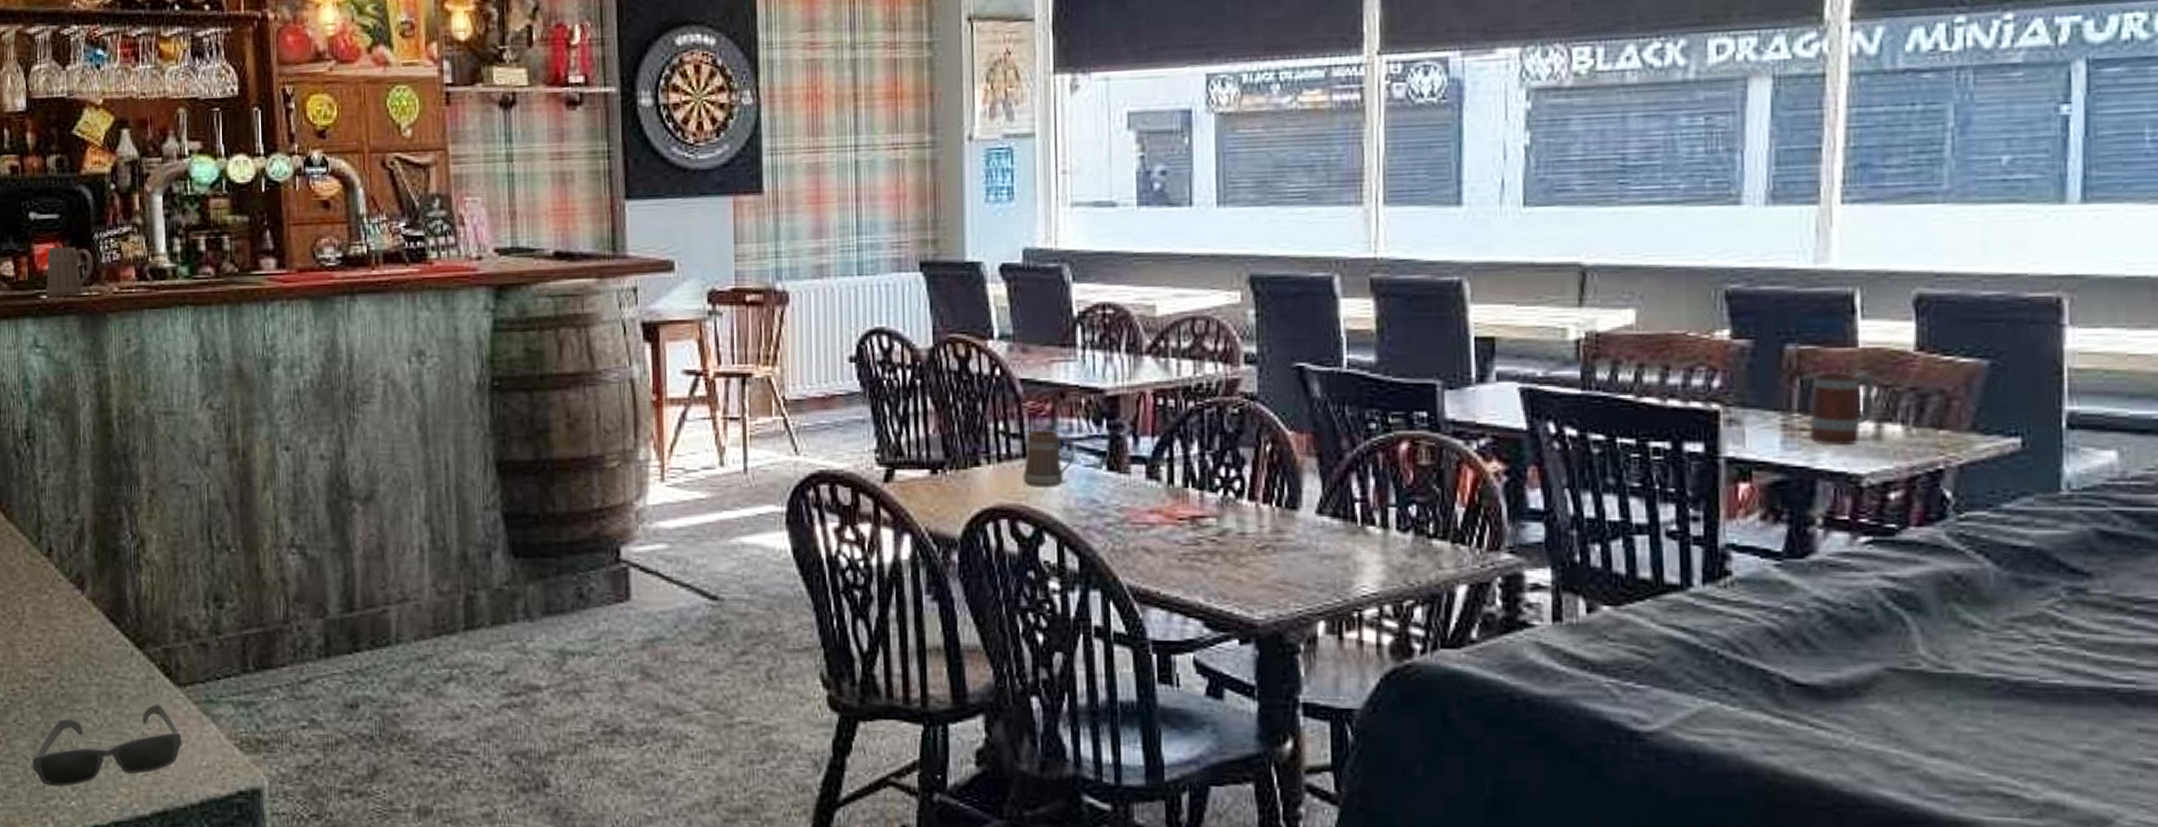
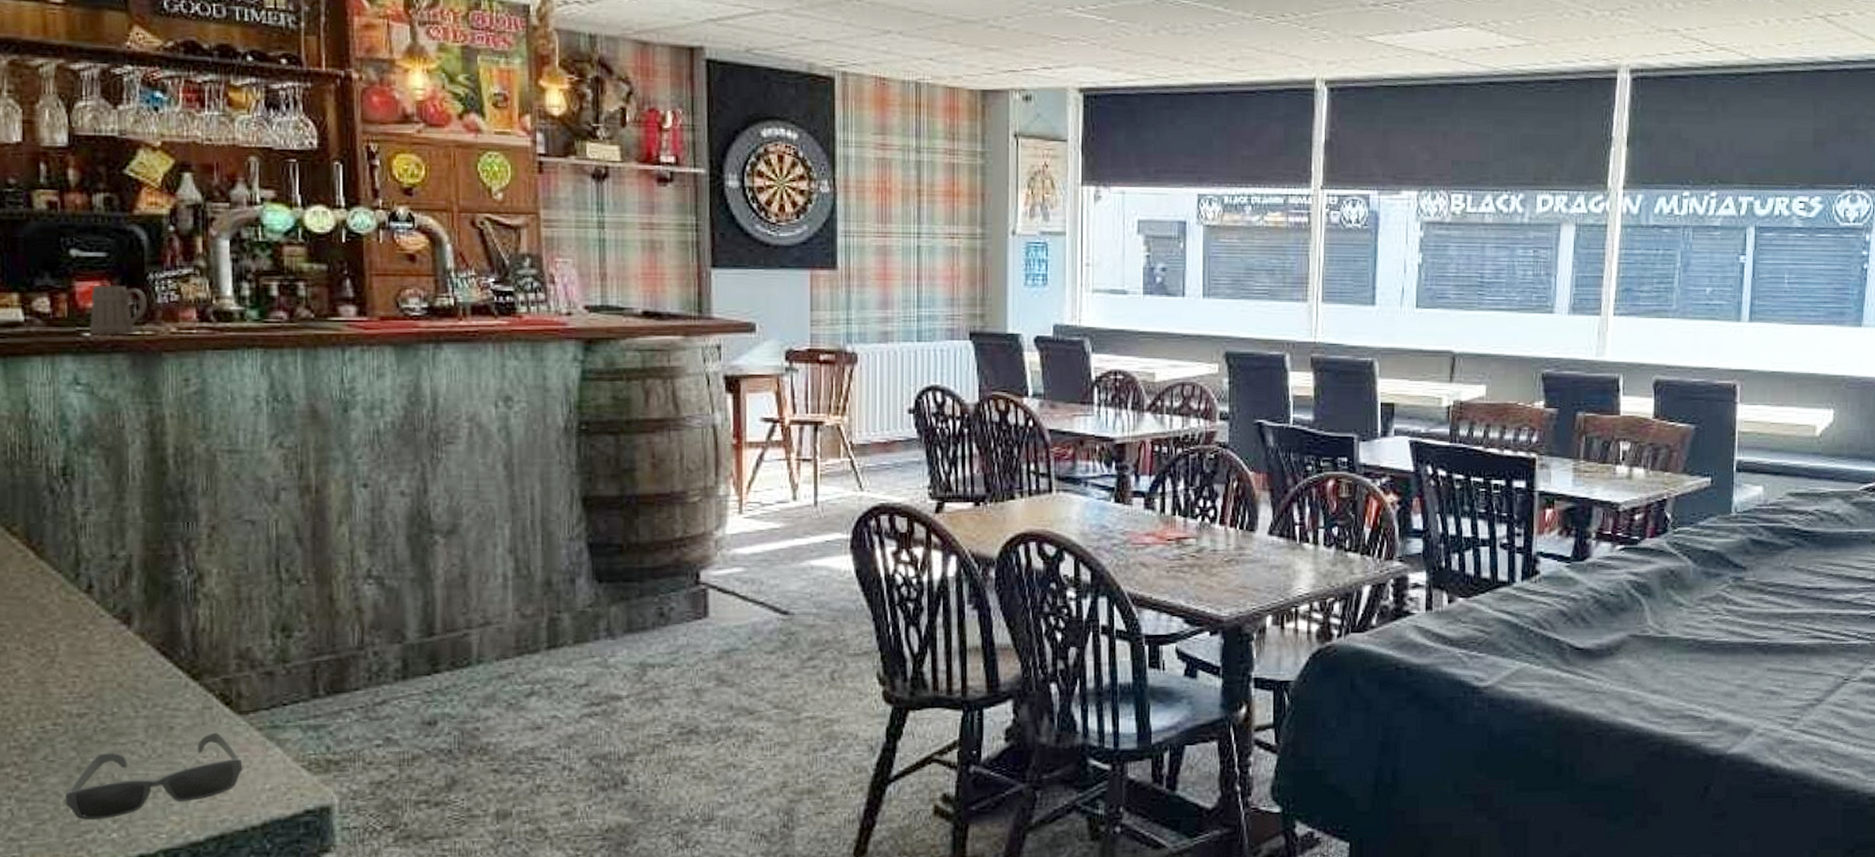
beer mug: present [1022,431,1075,488] -> none [1048,471,1090,516]
beer mug: present [1809,371,1875,445] -> none [1590,432,1629,482]

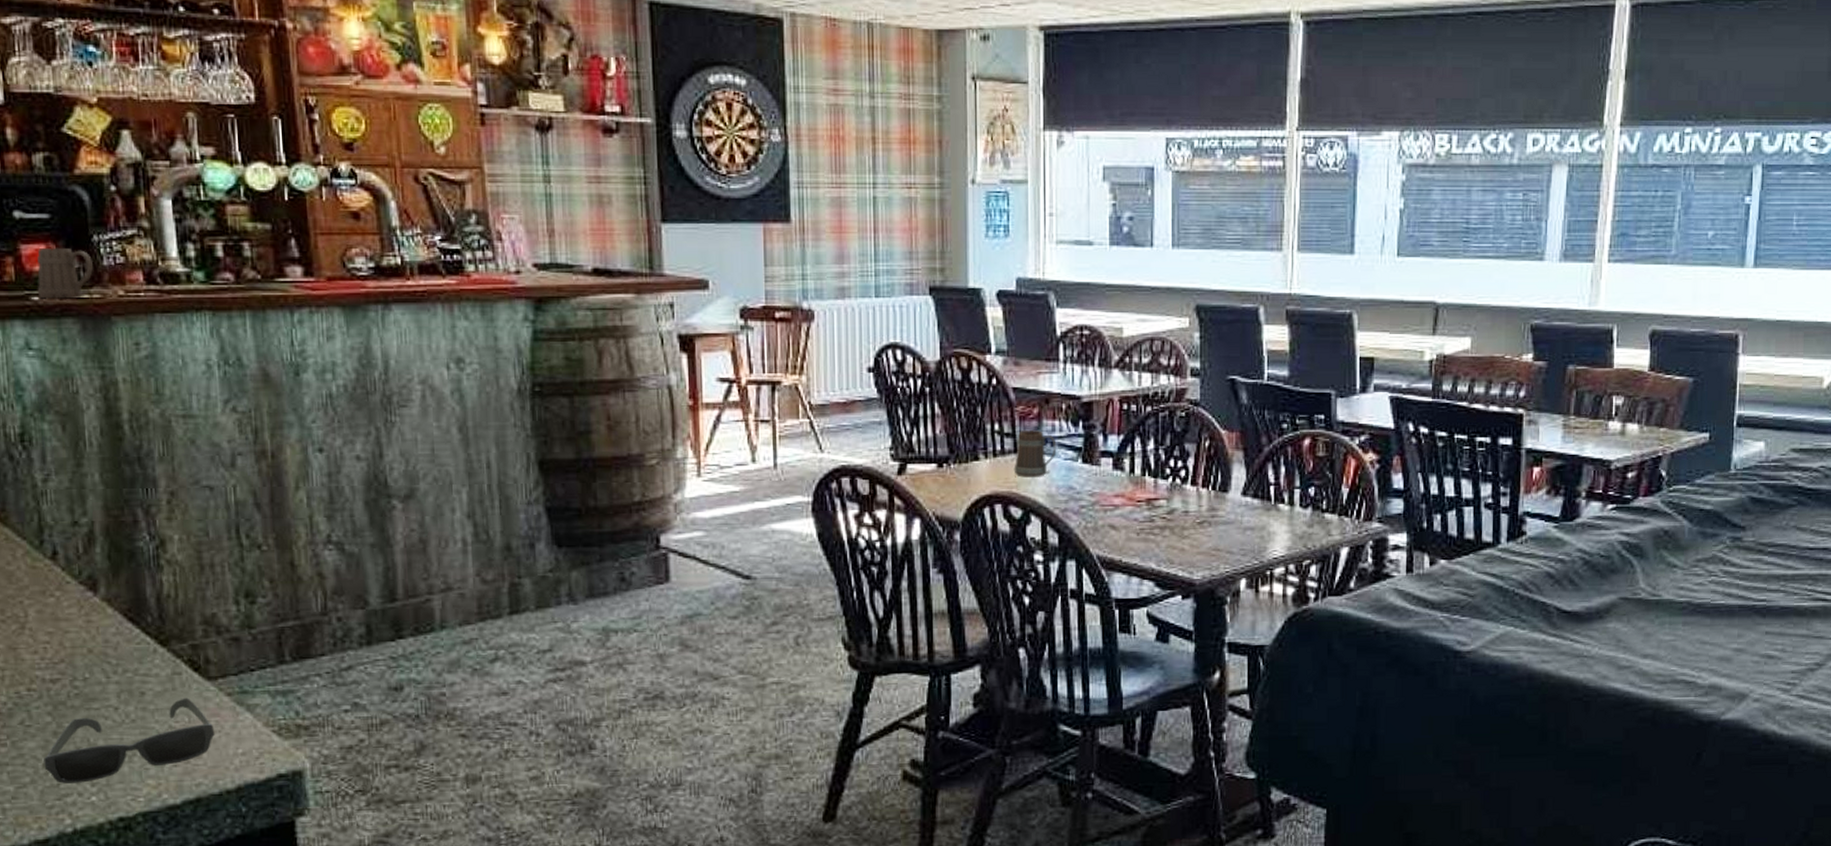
beer mug: none [1048,471,1090,516] -> present [1013,430,1057,478]

